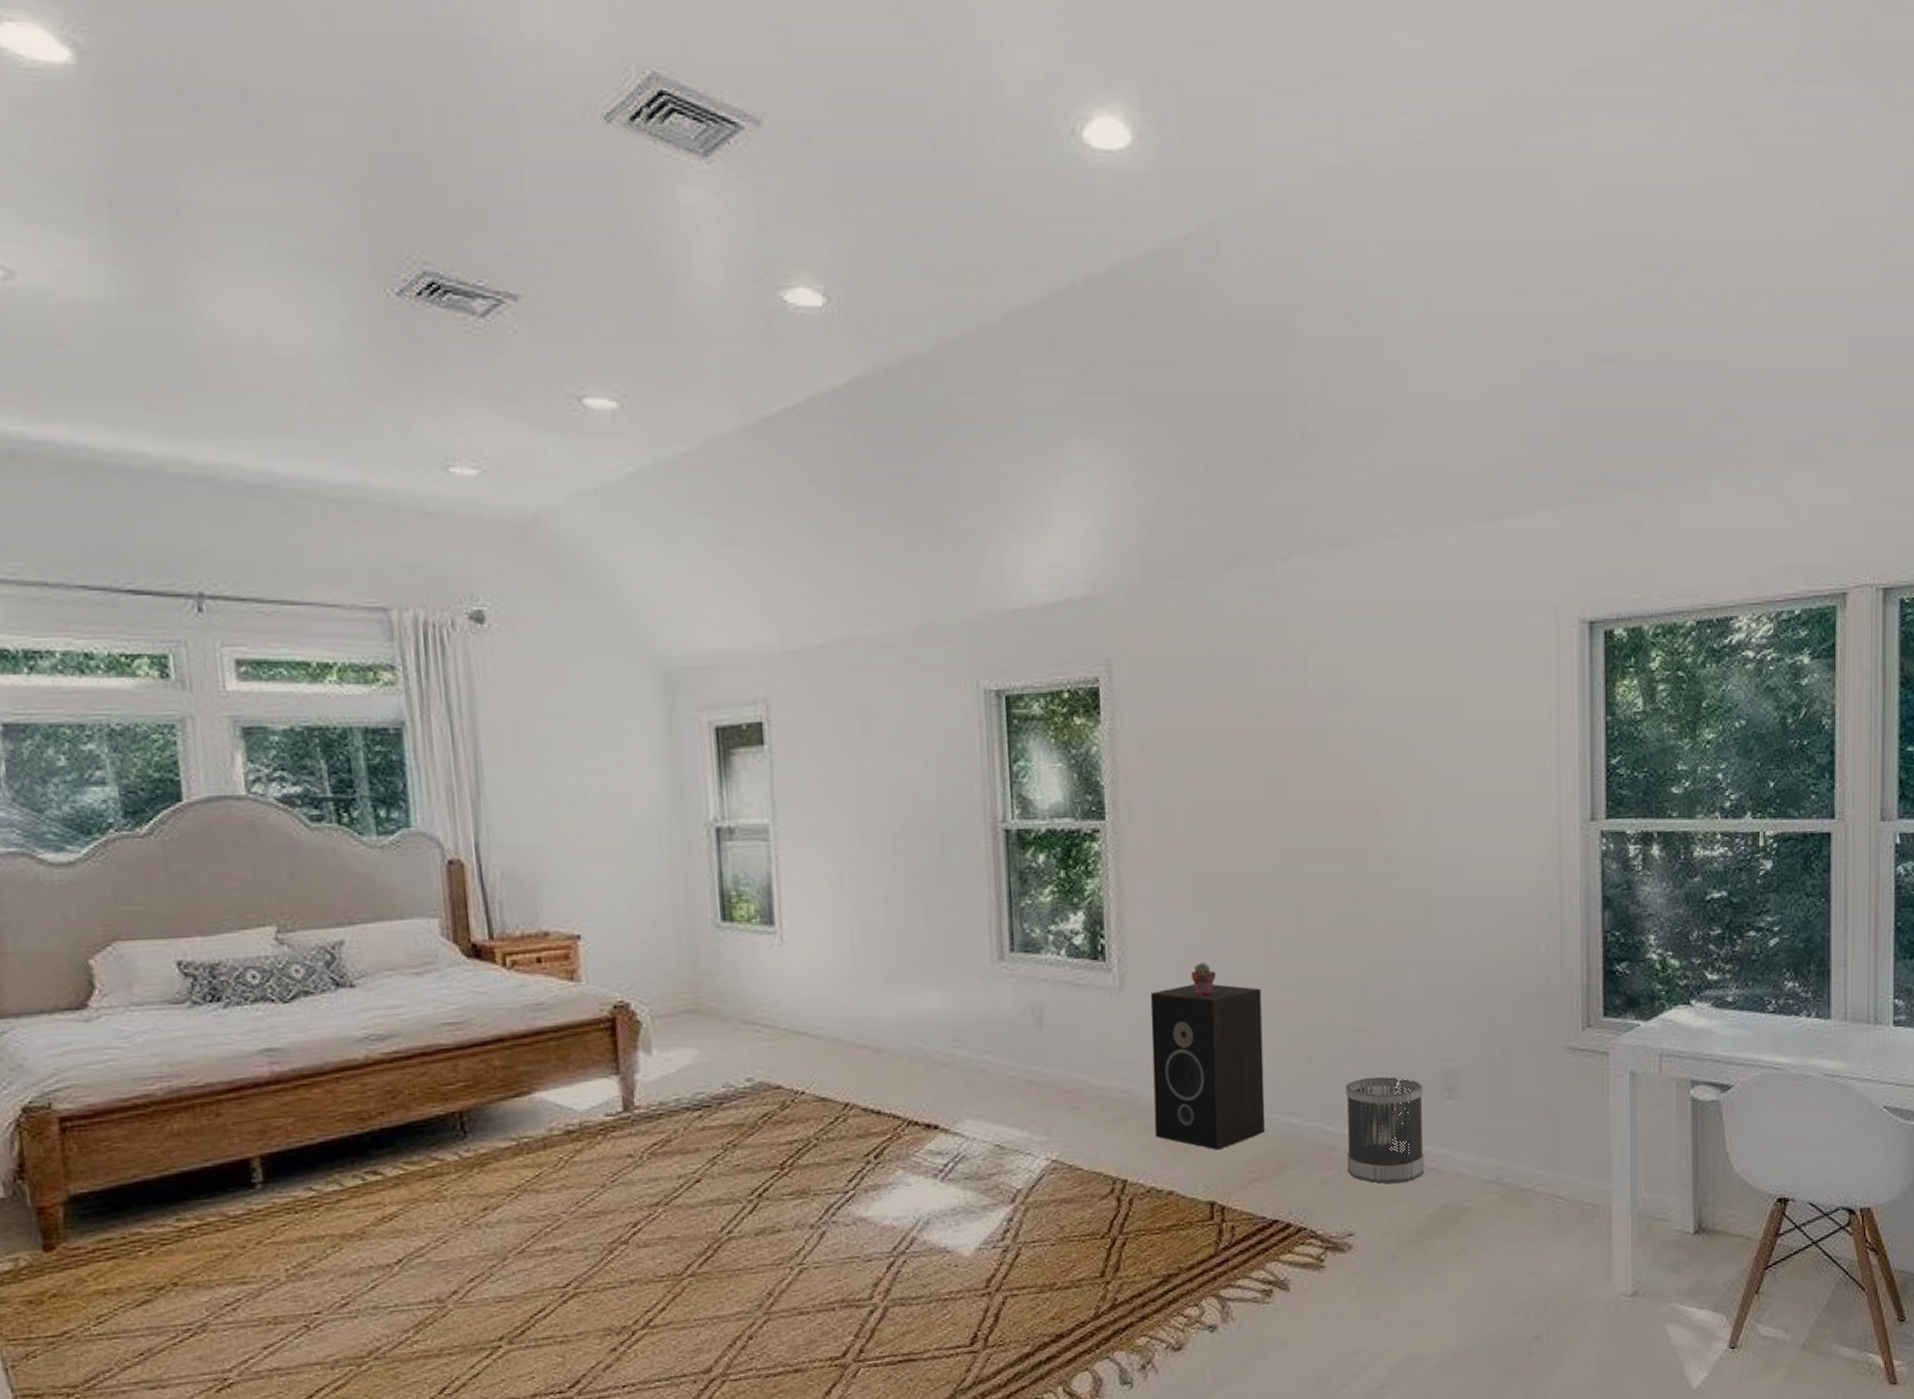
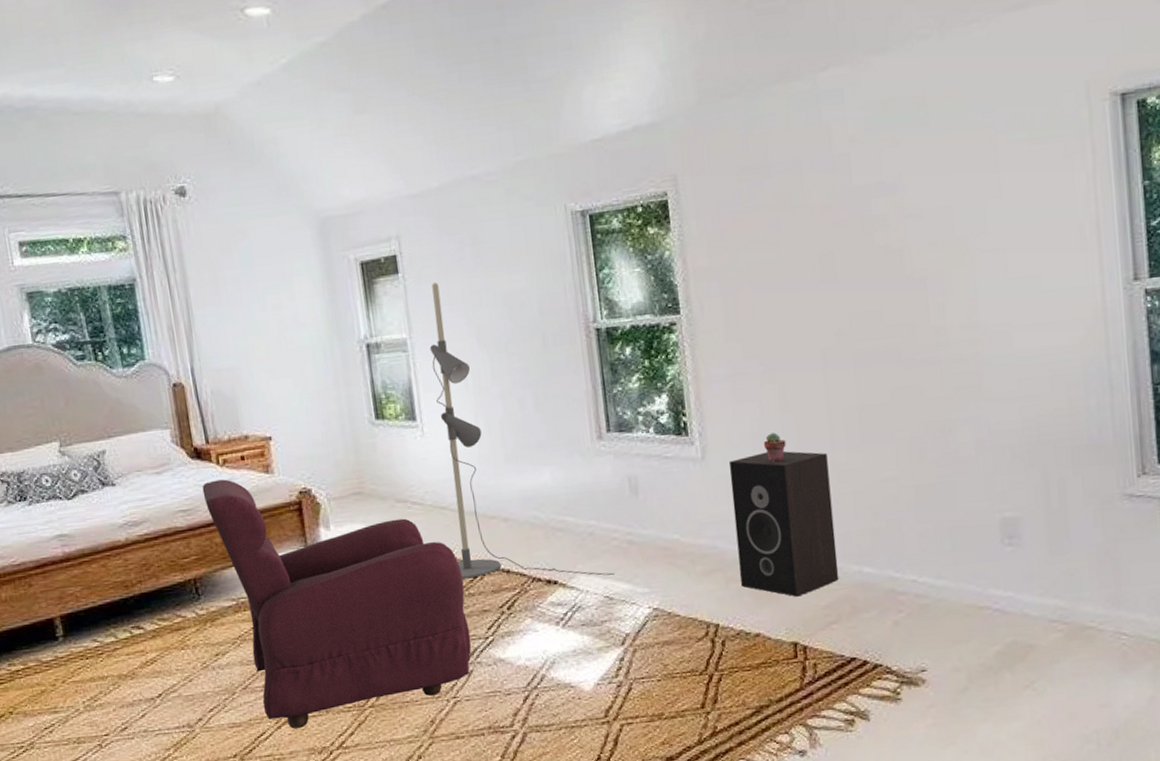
armchair: none [479,986,826,1304] -> present [202,479,471,729]
floor lamp: none [797,760,1009,1121] -> present [429,283,615,579]
wastebasket: present [1345,1076,1425,1184] -> none [910,527,990,624]

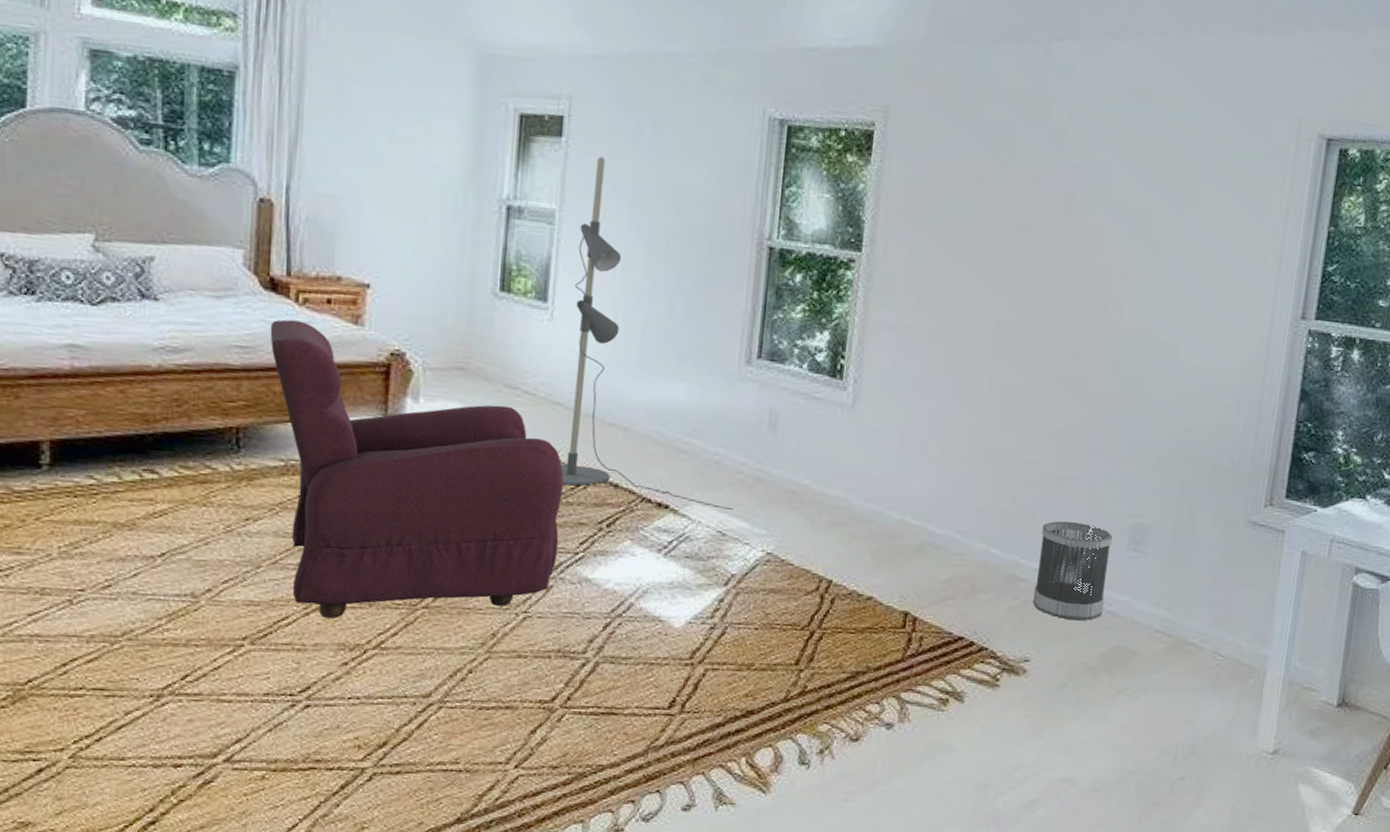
speaker: present [728,451,840,597] -> none [863,412,979,566]
potted succulent: present [763,432,786,462] -> none [917,394,941,425]
wastebasket: none [910,527,990,624] -> present [1033,521,1112,621]

